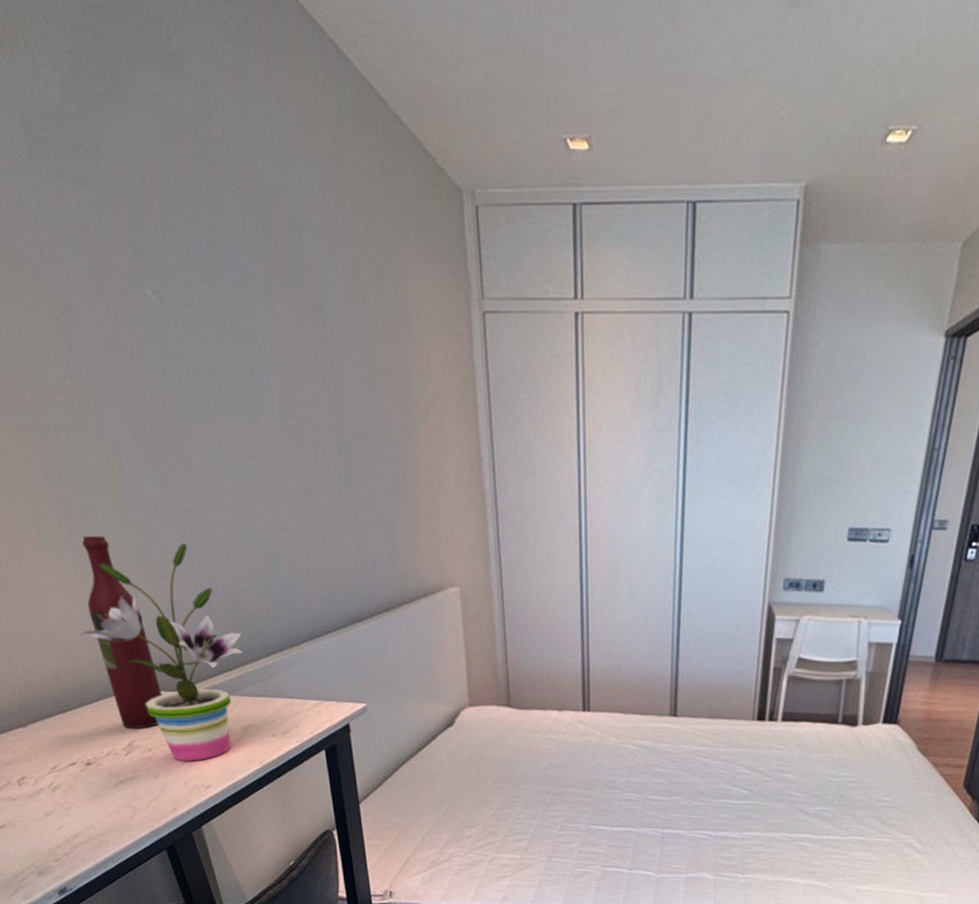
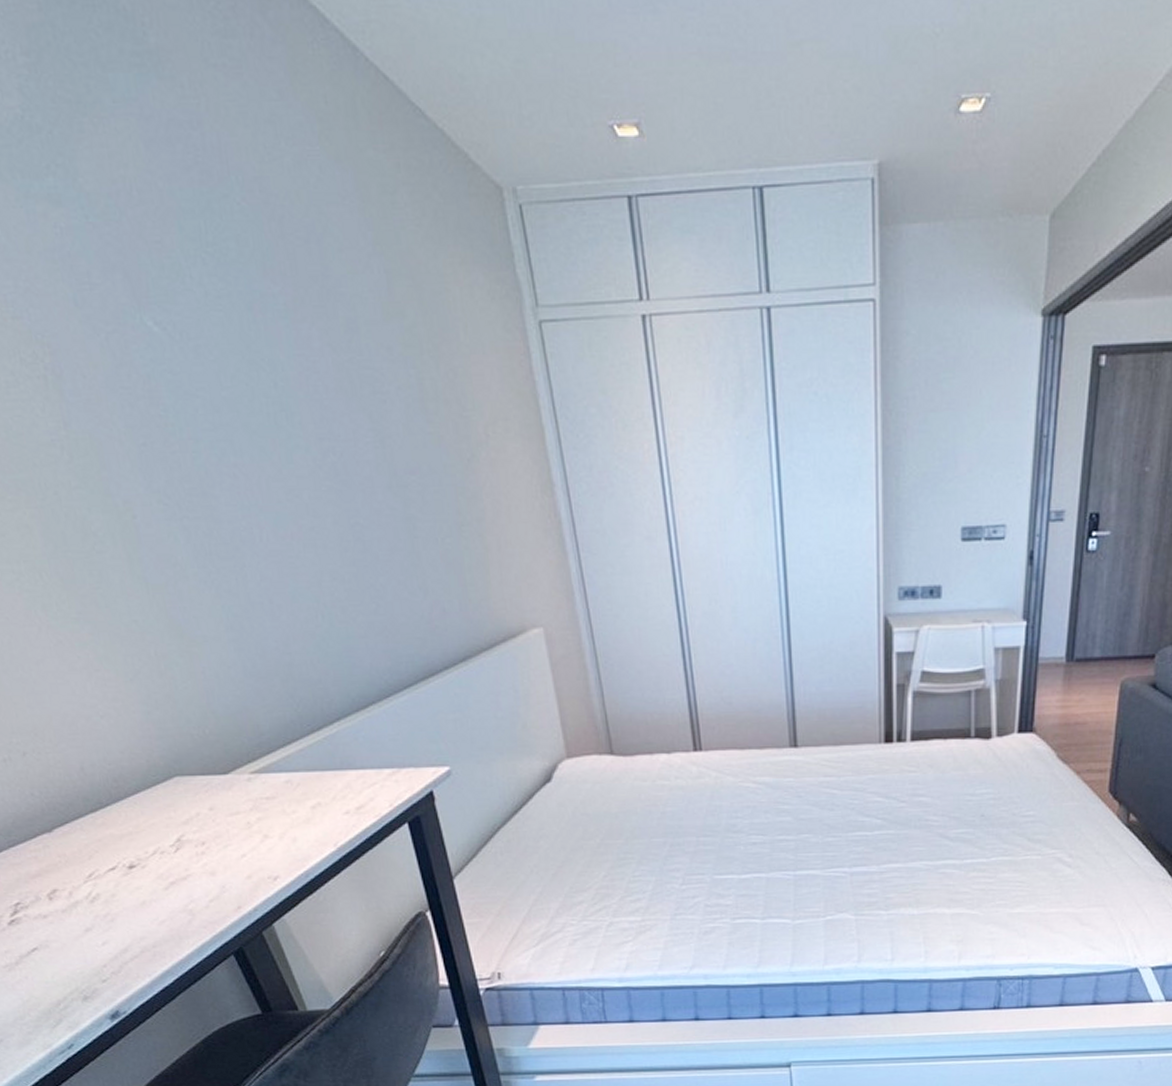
potted plant: present [79,543,244,761] -> none [105,605,302,852]
wine bottle: present [82,535,163,729] -> none [98,605,212,822]

